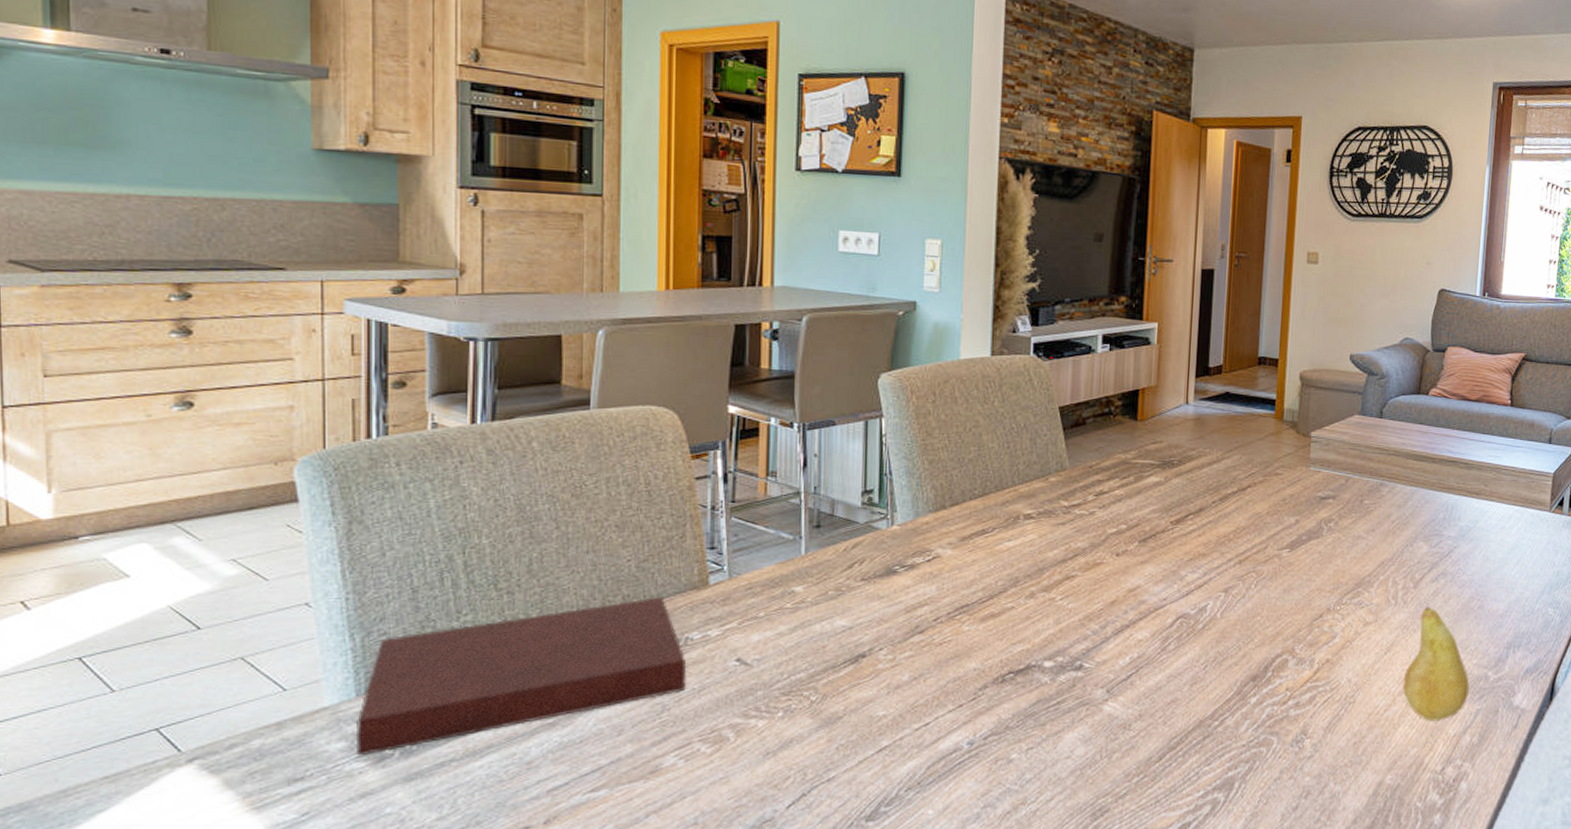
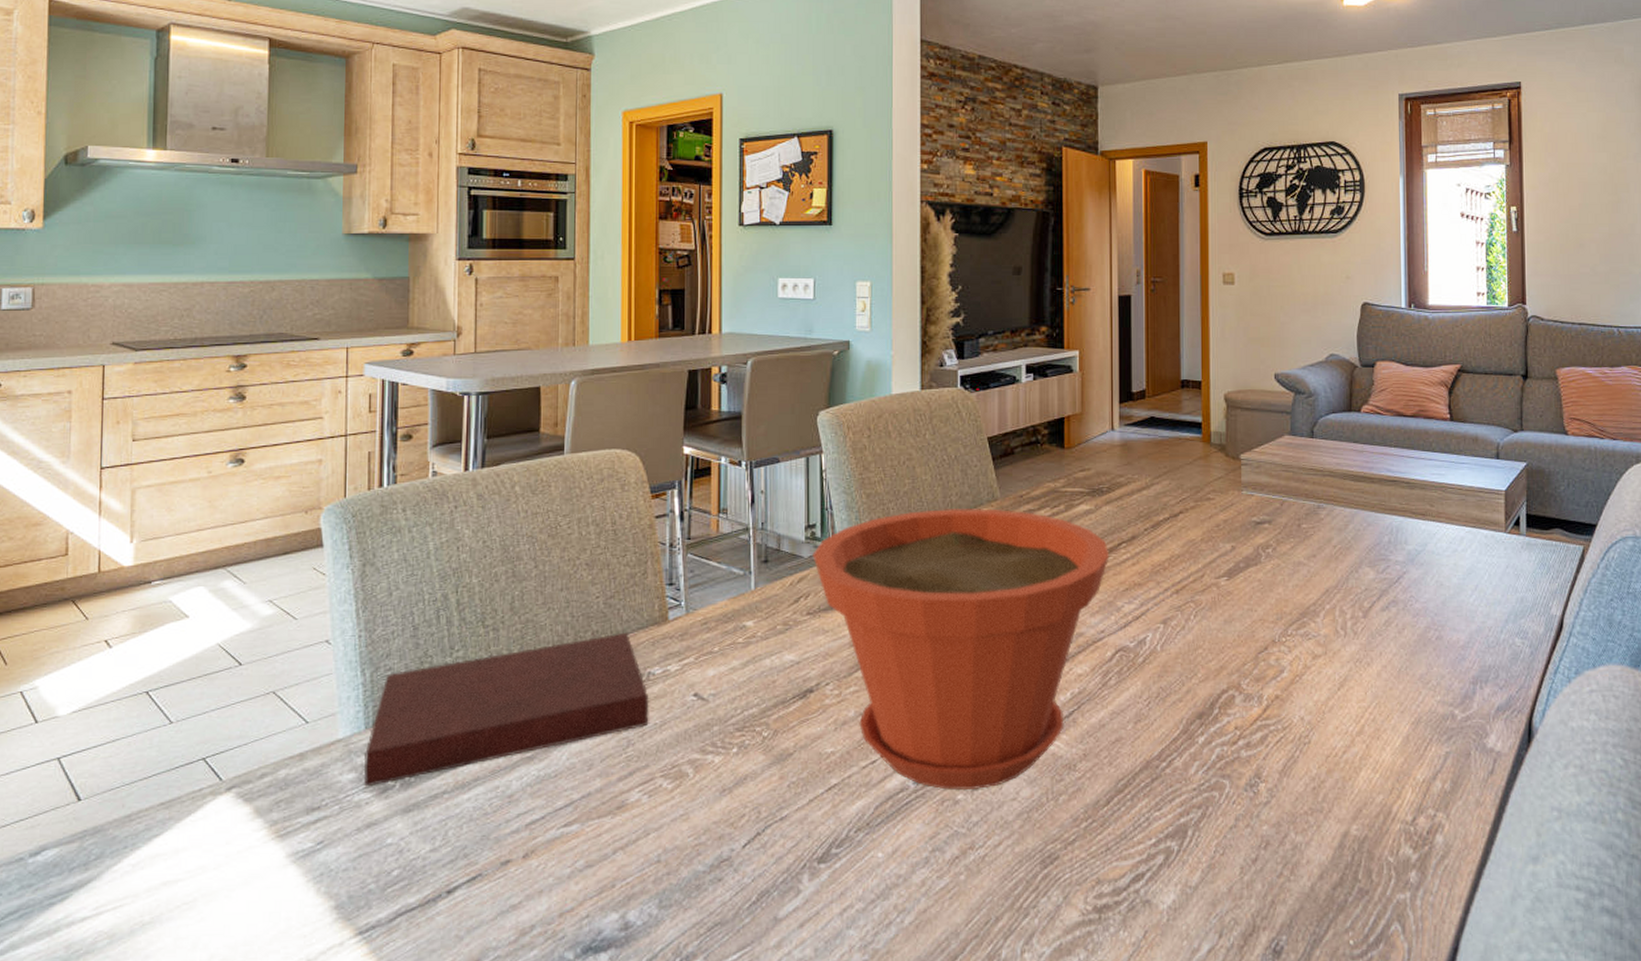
plant pot: none [869,476,1176,750] -> present [812,507,1110,791]
fruit: present [1403,606,1470,722] -> none [1361,637,1436,766]

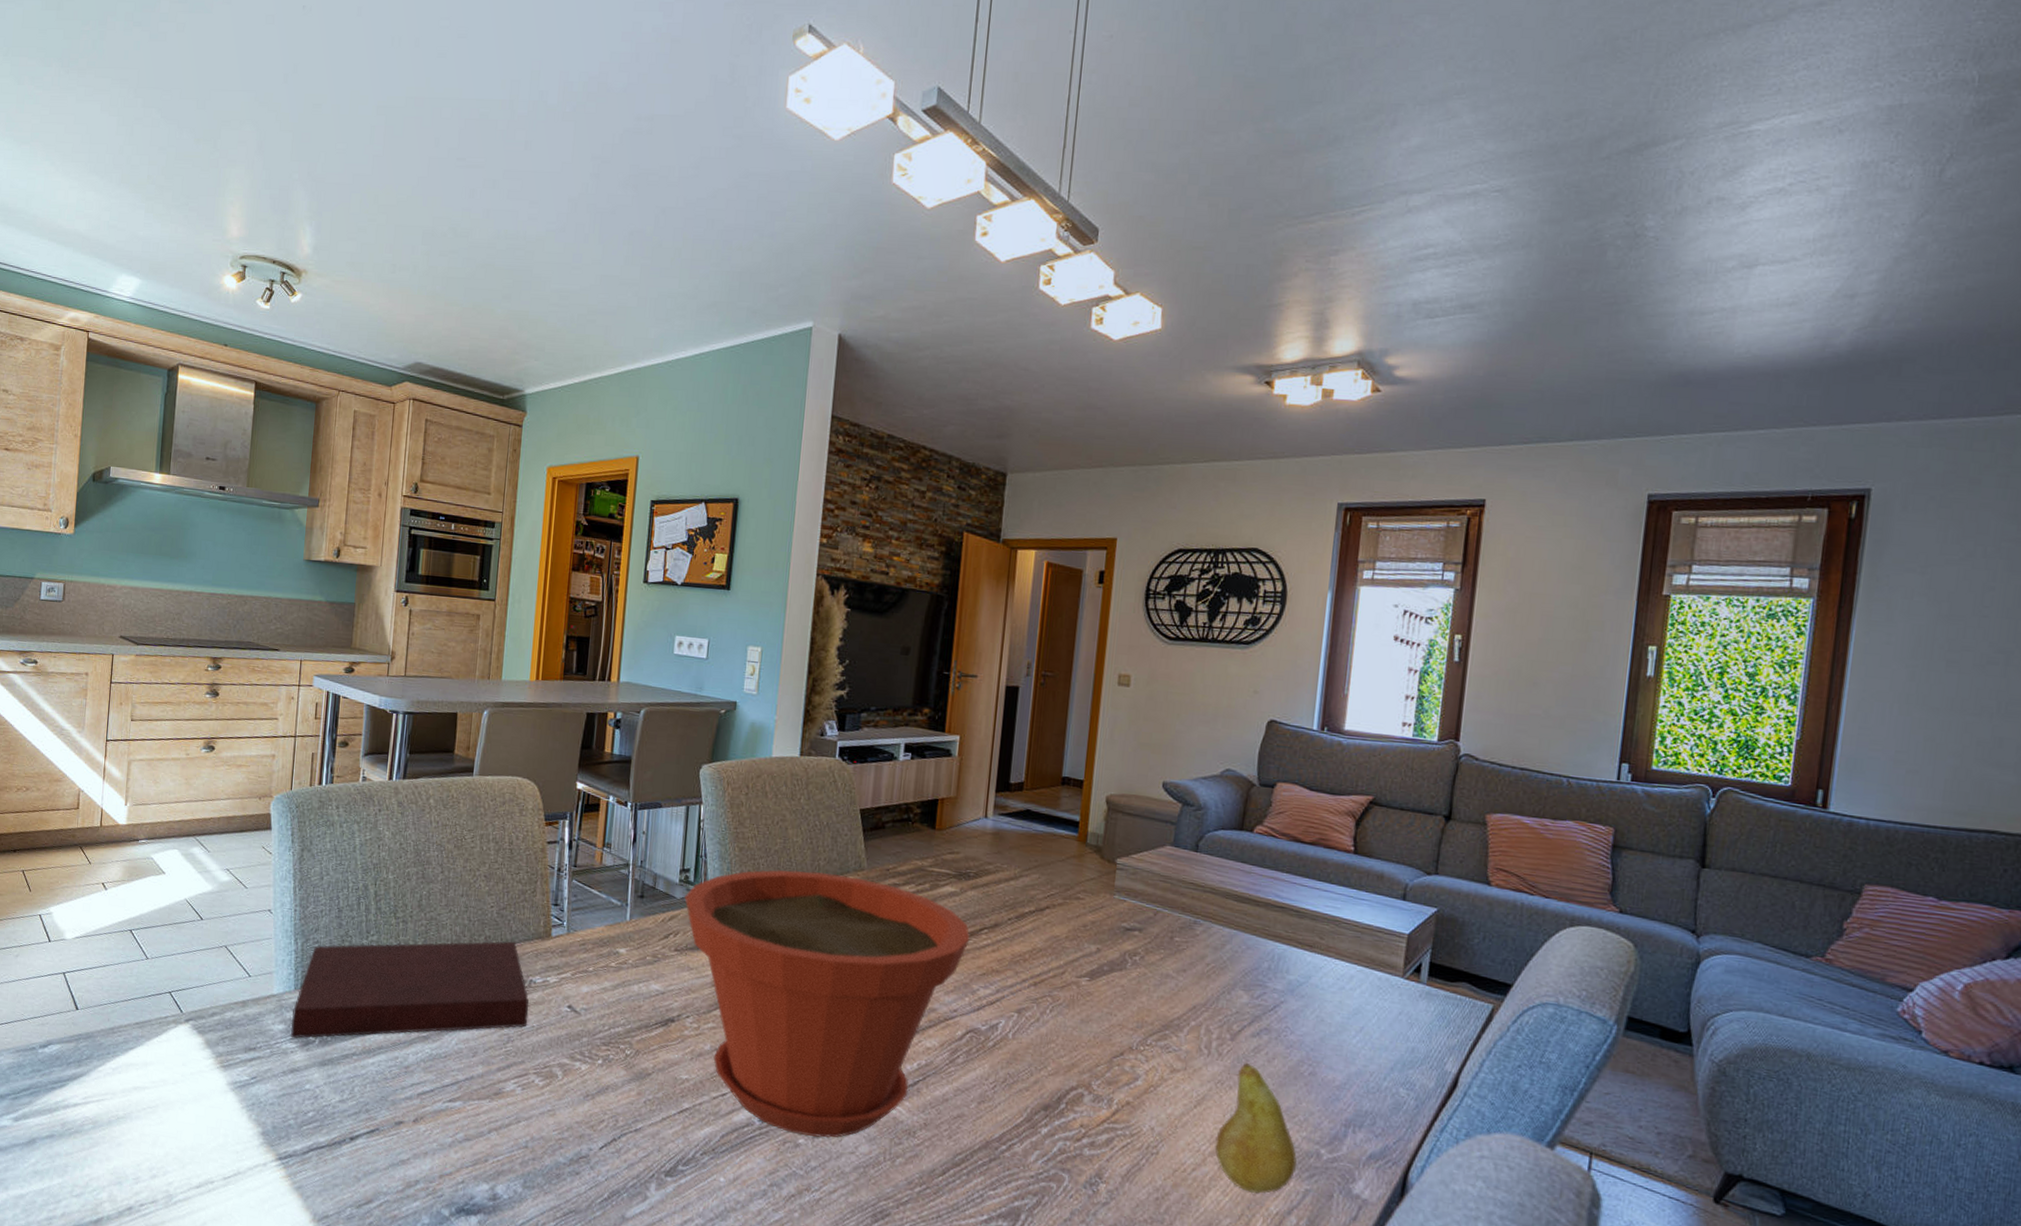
fruit: none [1361,637,1436,766] -> present [1215,1062,1298,1194]

